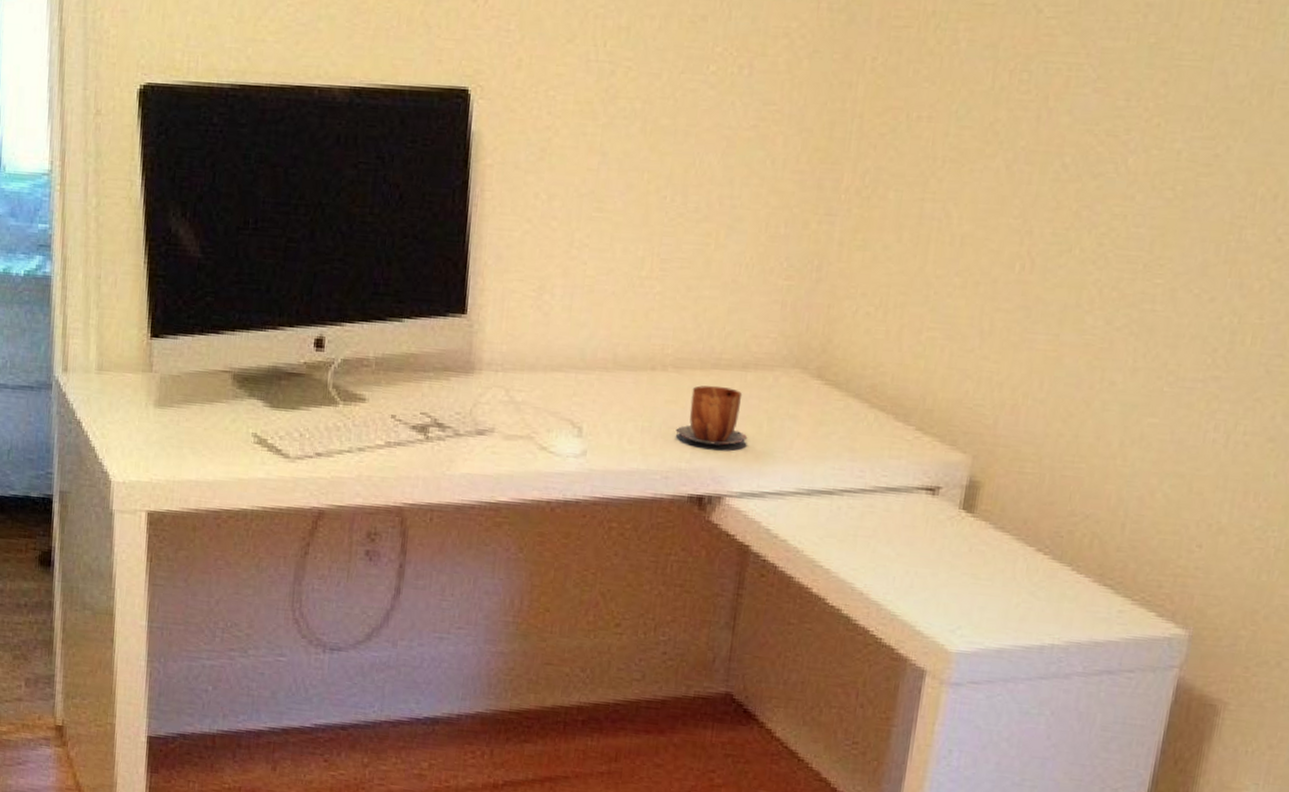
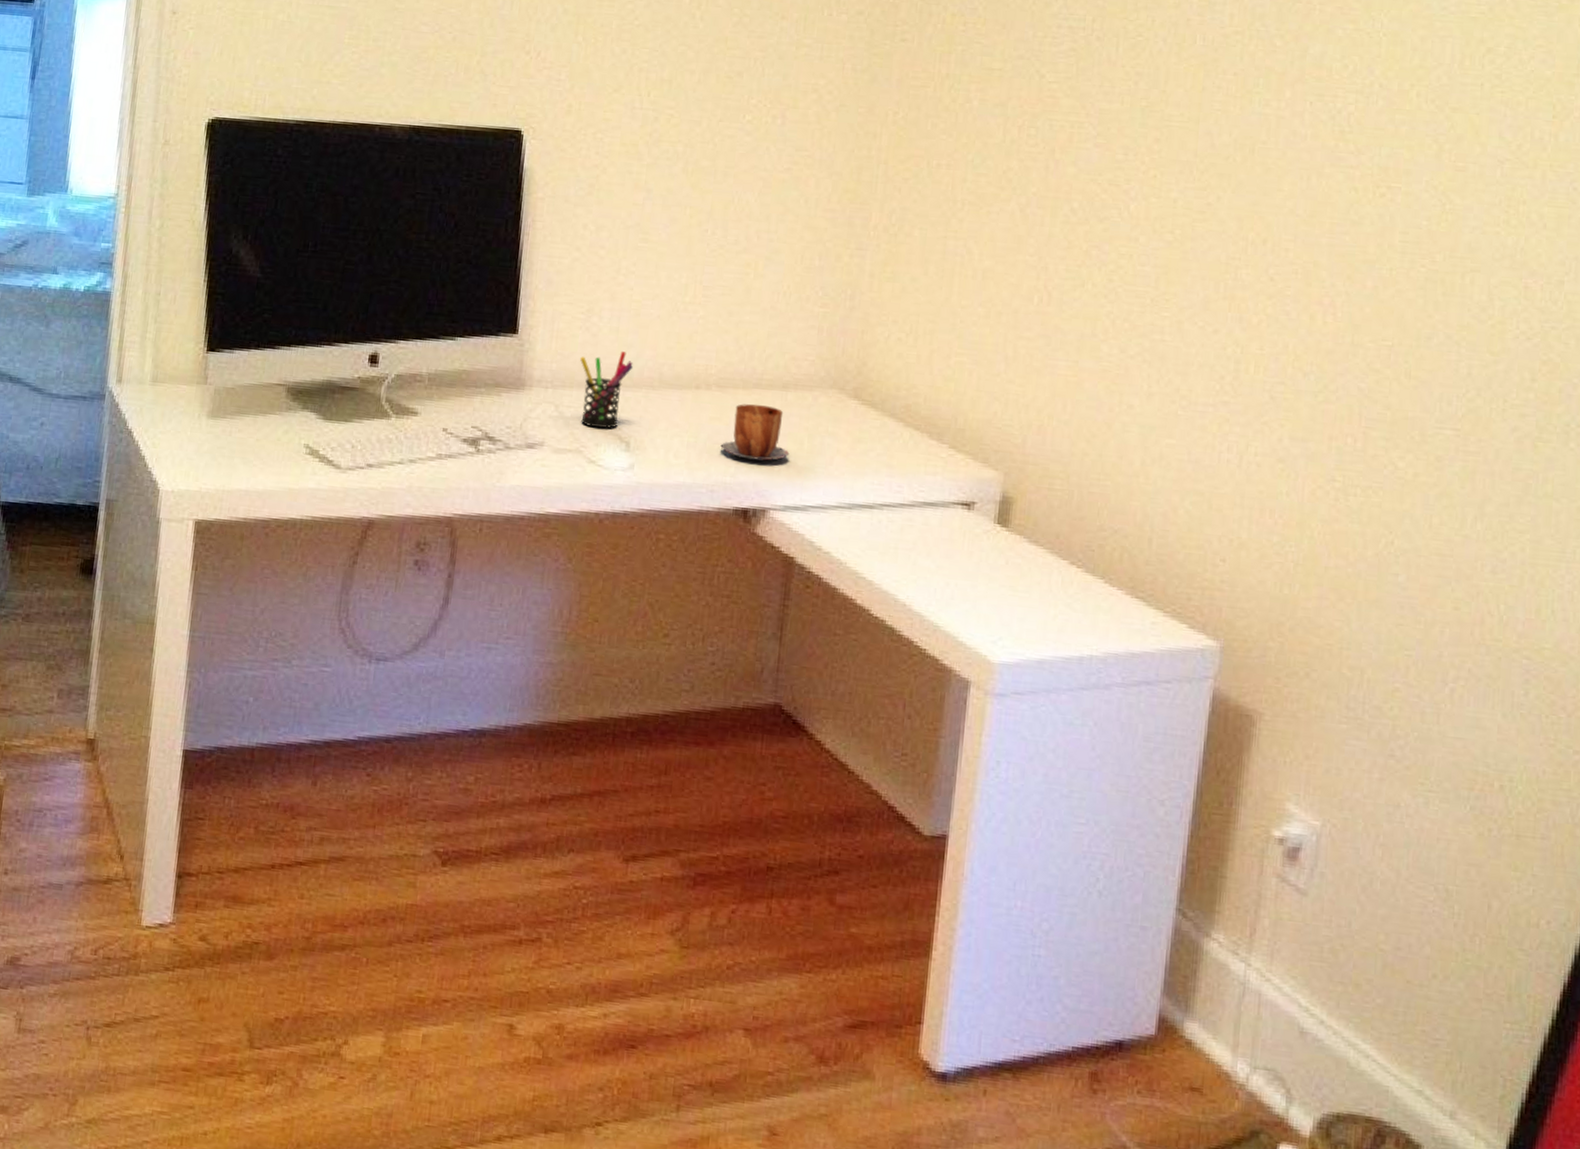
pen holder: none [531,331,587,413] -> present [580,351,634,428]

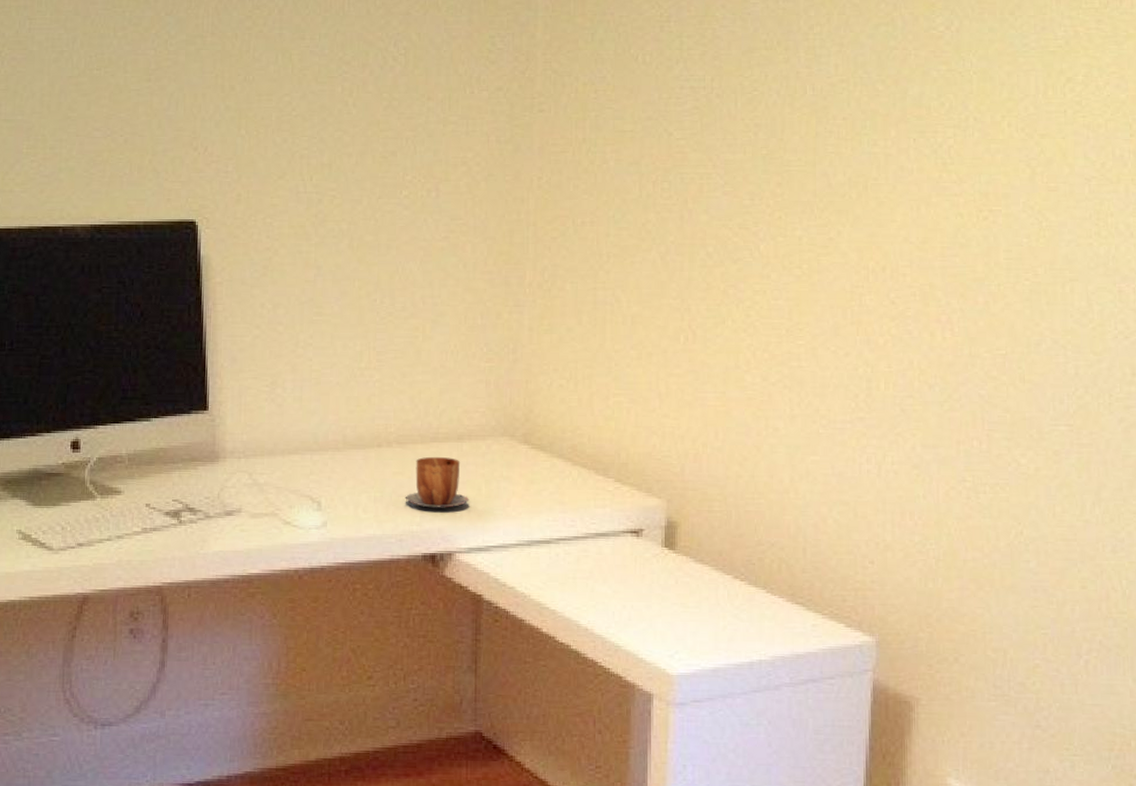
pen holder: present [580,351,634,428] -> none [268,418,319,490]

